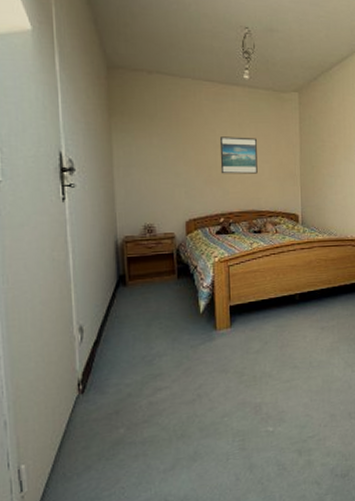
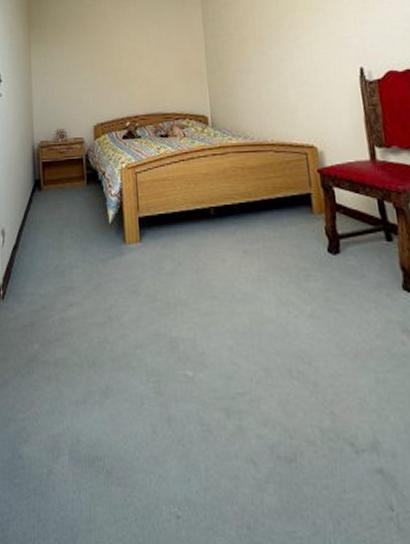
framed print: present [219,136,258,174] -> none [123,38,162,77]

